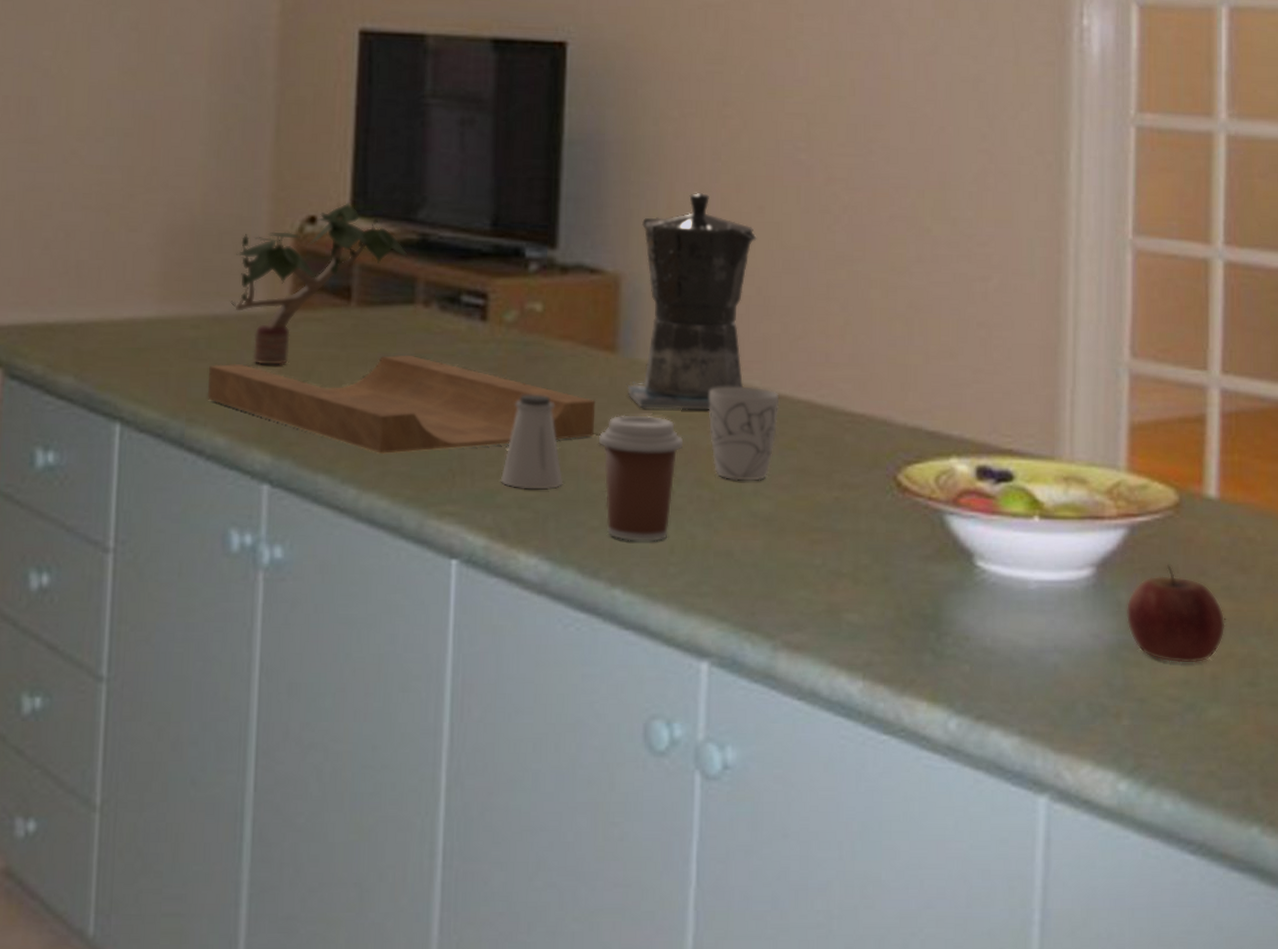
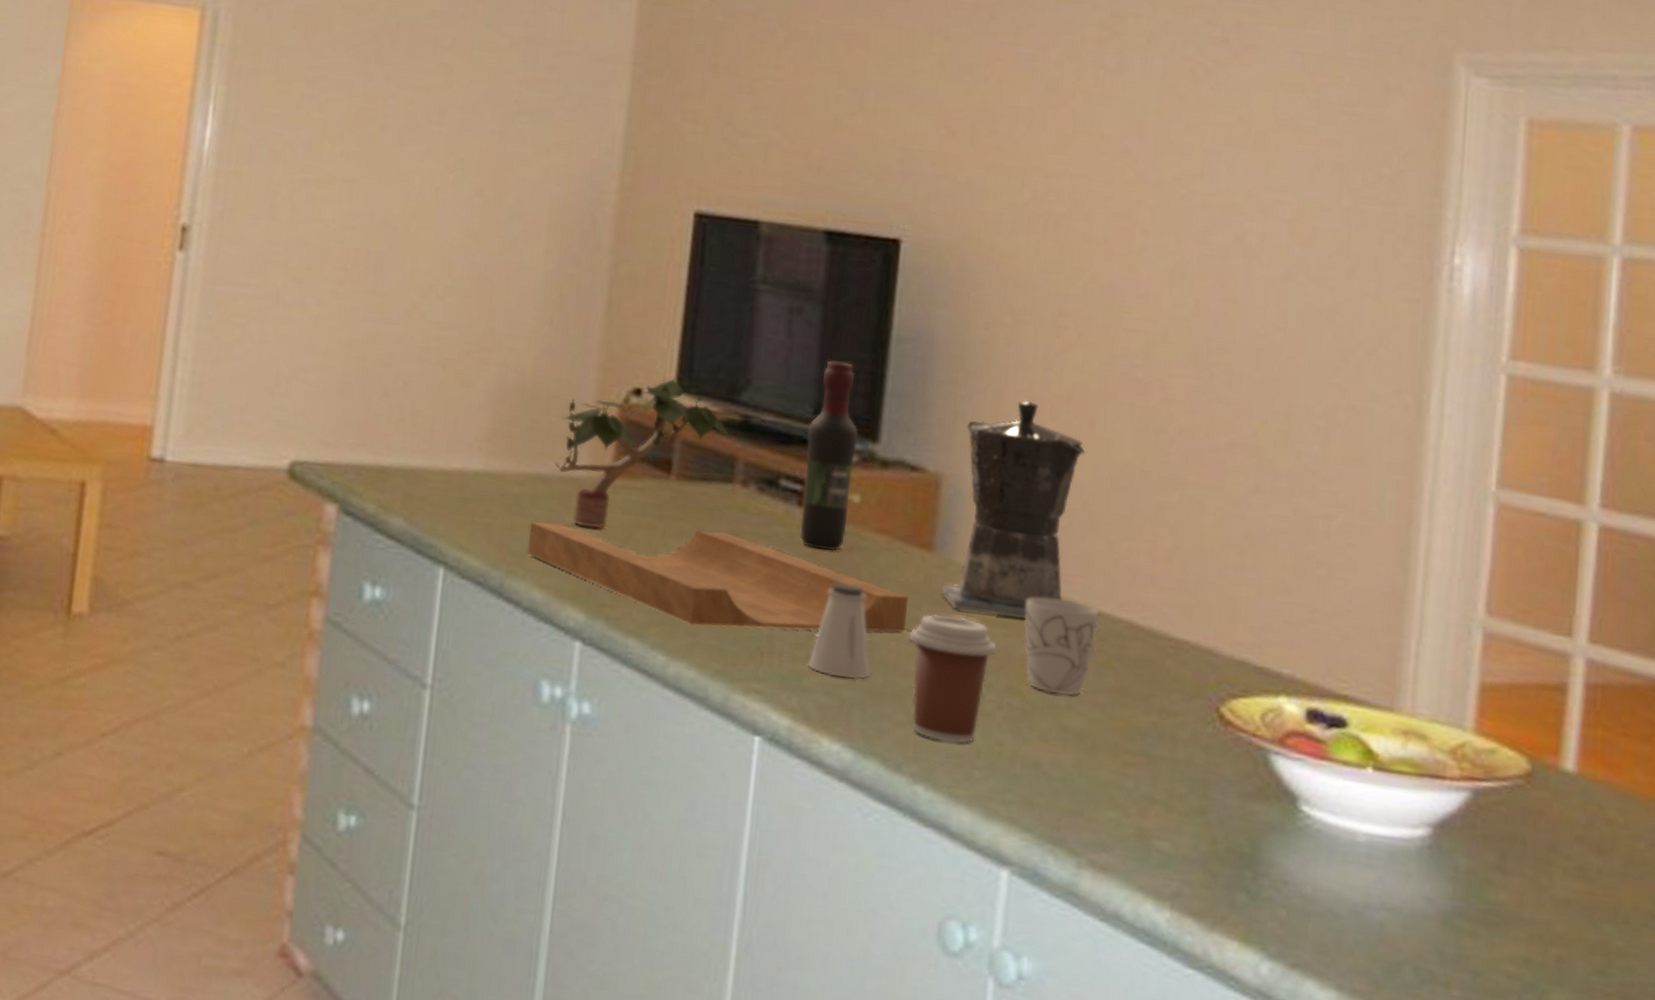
wine bottle: none [484,170,537,363] -> present [799,360,859,552]
apple: present [1126,564,1225,663] -> none [1463,835,1576,943]

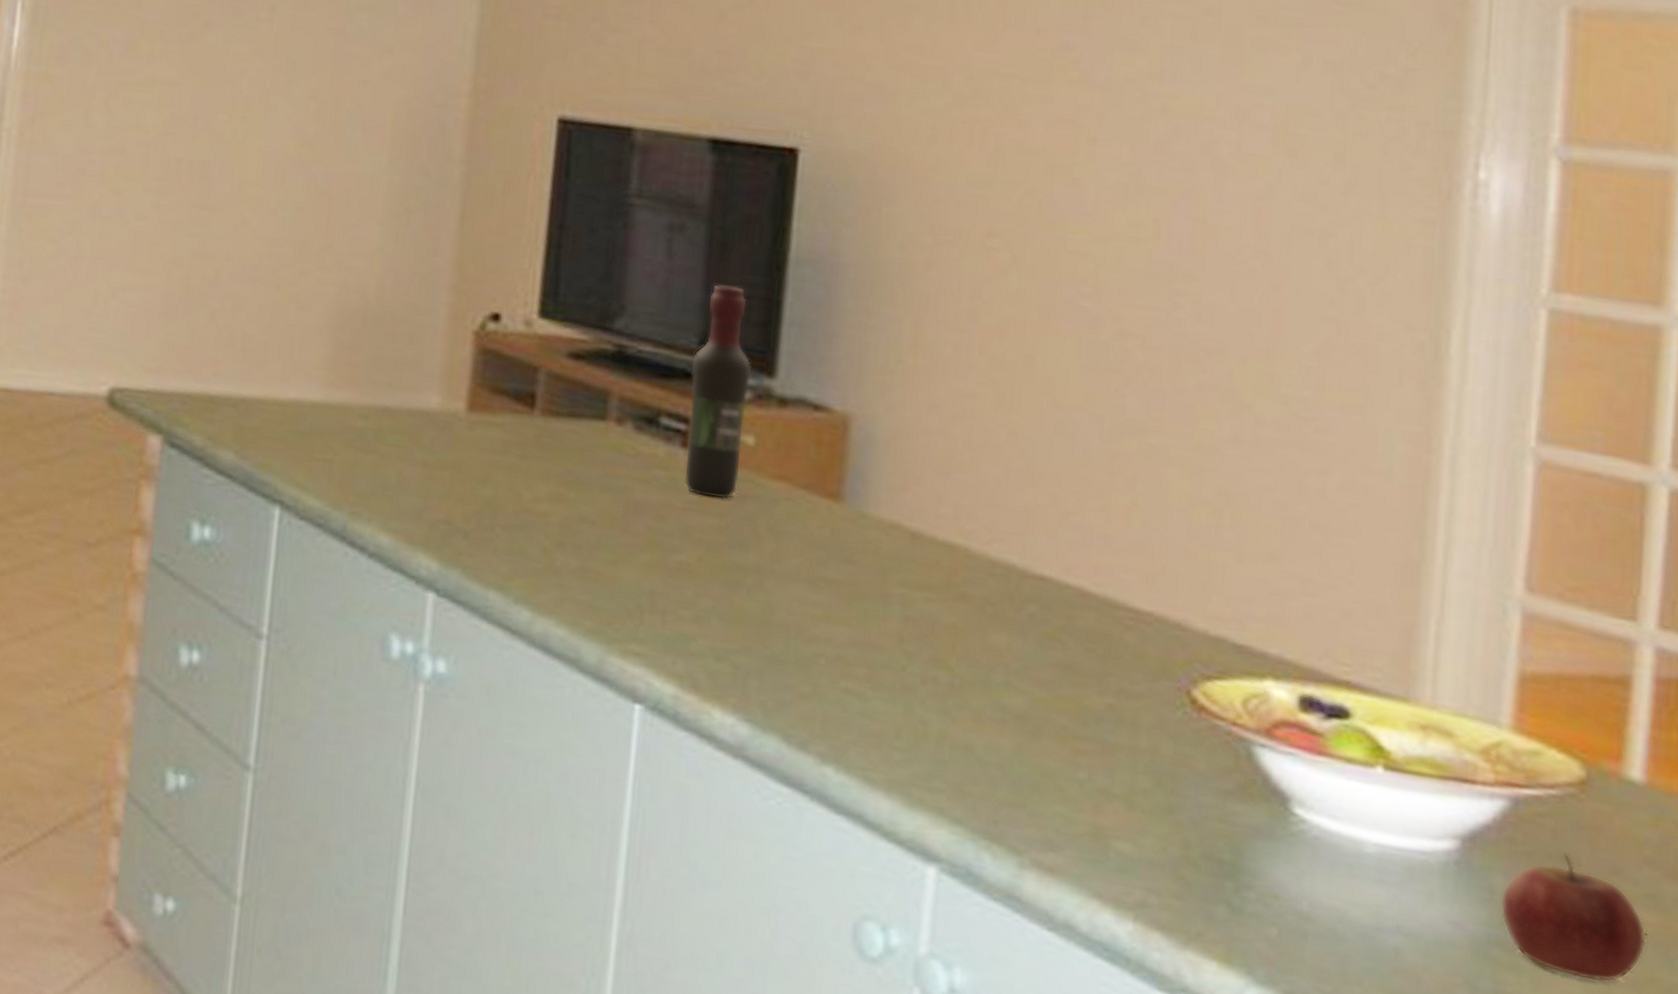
cutting board: present [528,521,909,633] -> none [373,458,813,593]
potted plant: present [554,378,731,529] -> none [402,302,603,468]
saltshaker: present [808,583,872,679] -> none [696,535,770,644]
coffee cup: present [910,614,996,744] -> none [815,573,918,721]
coffee maker: present [941,401,1087,618] -> none [851,333,1024,581]
mug: present [1024,597,1099,696] -> none [951,557,1042,671]
apple: none [1463,835,1576,943] -> present [1500,853,1647,983]

